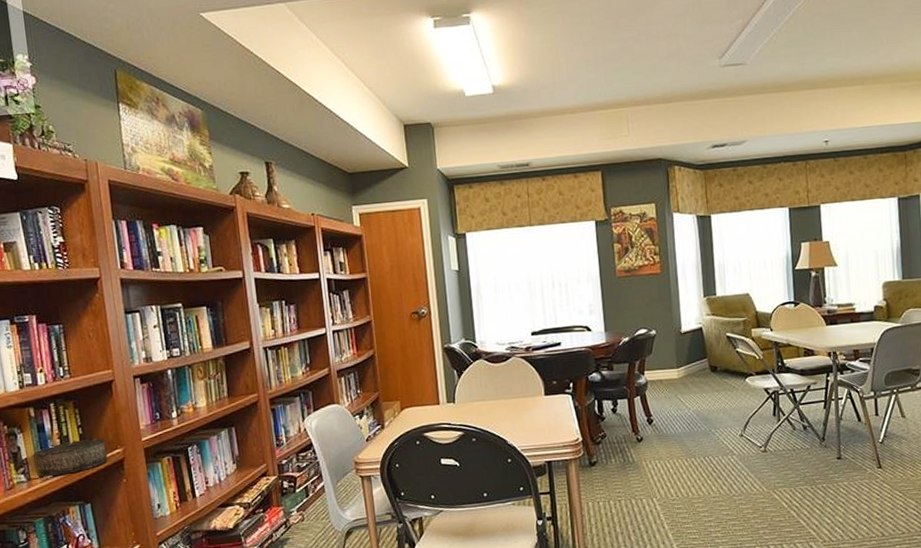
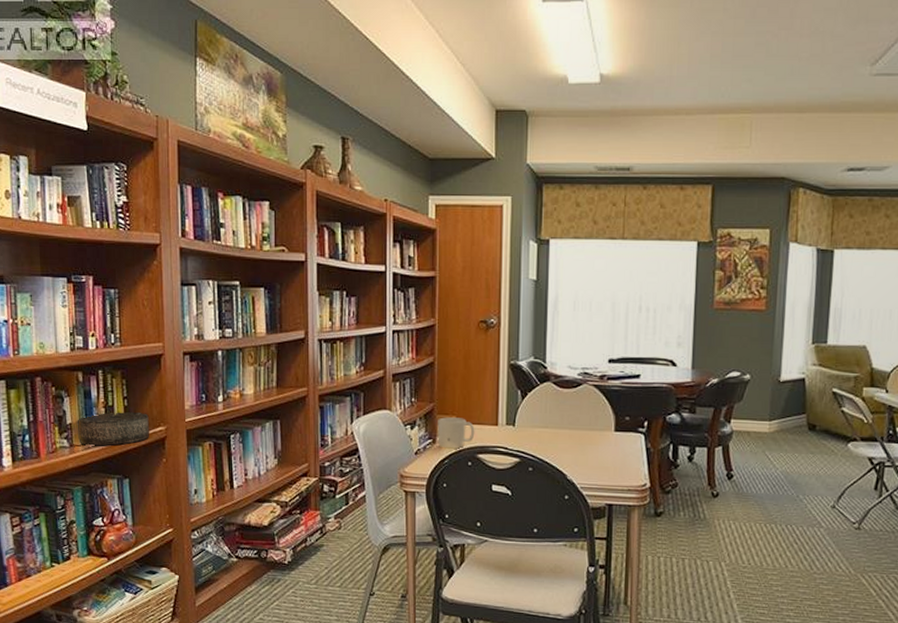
mug: none [384,402,420,433] -> present [437,417,475,450]

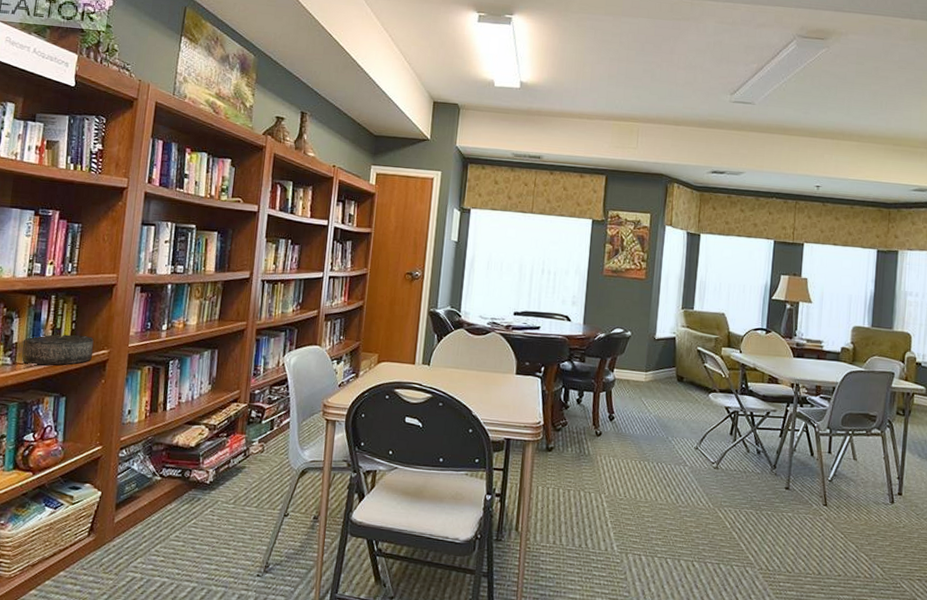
mug: present [437,417,475,450] -> none [360,354,395,384]

